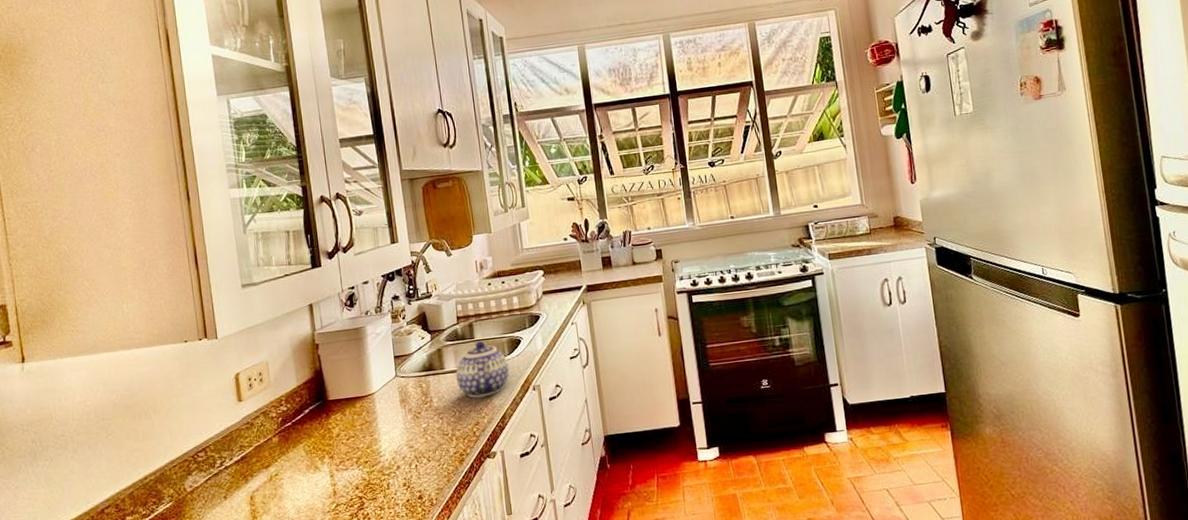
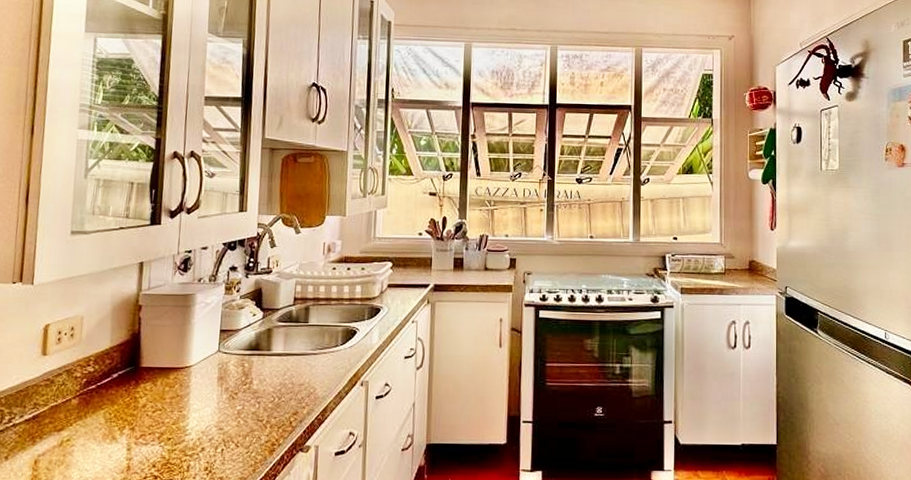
teapot: present [456,341,510,398] -> none [282,326,340,386]

